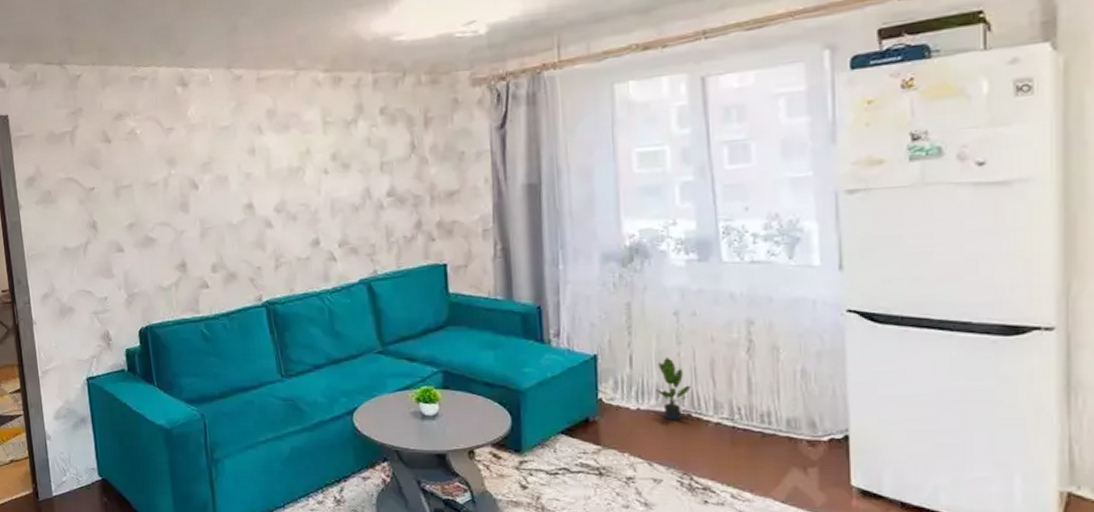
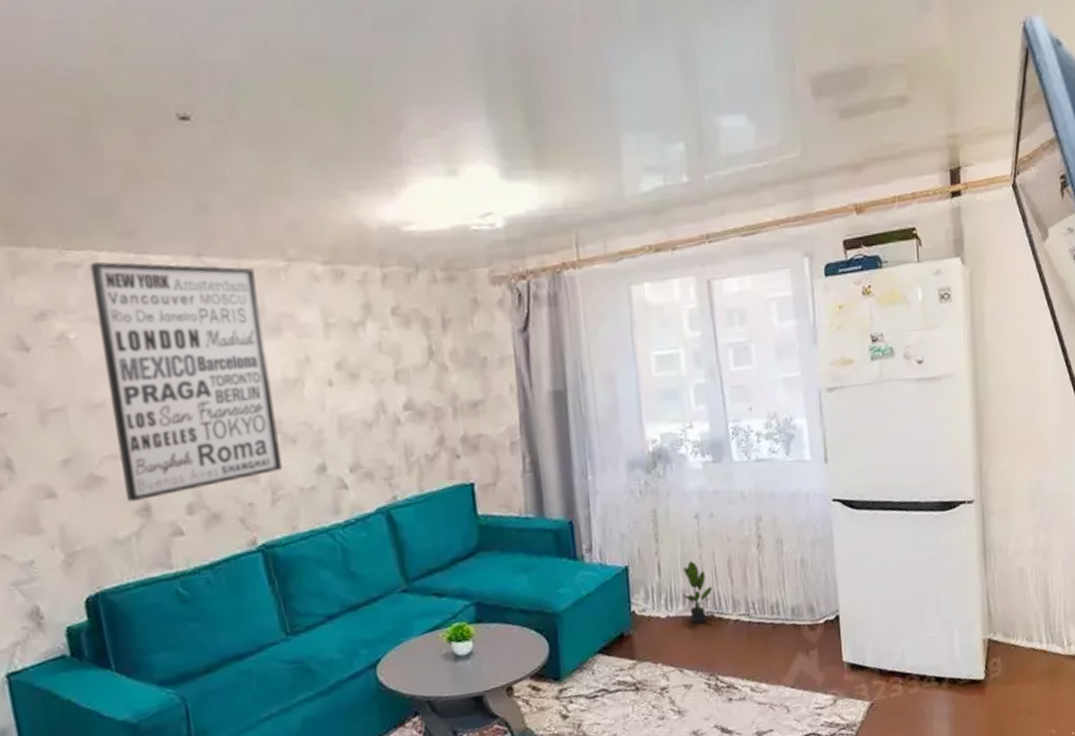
wall art: none [152,75,284,259] -> present [89,262,282,502]

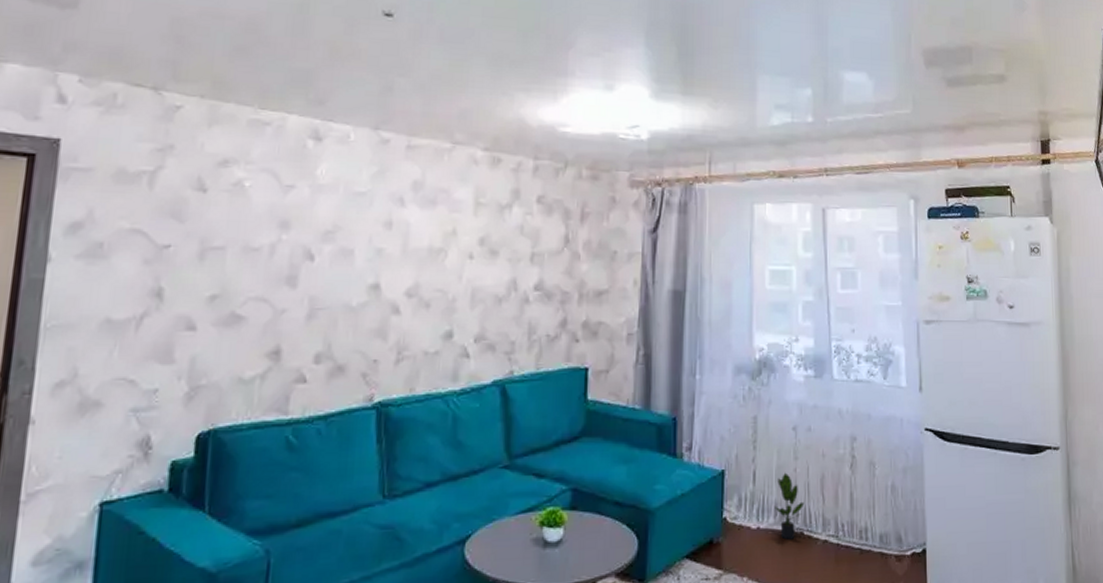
wall art: present [89,262,282,502] -> none [261,123,422,343]

